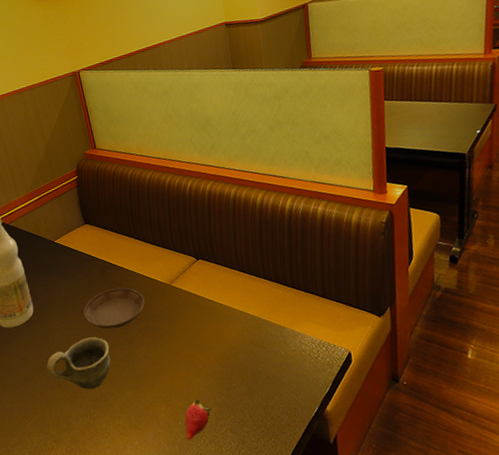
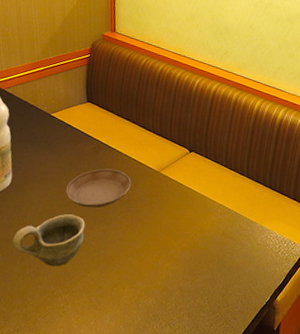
fruit: present [185,399,213,440] -> none [143,283,175,322]

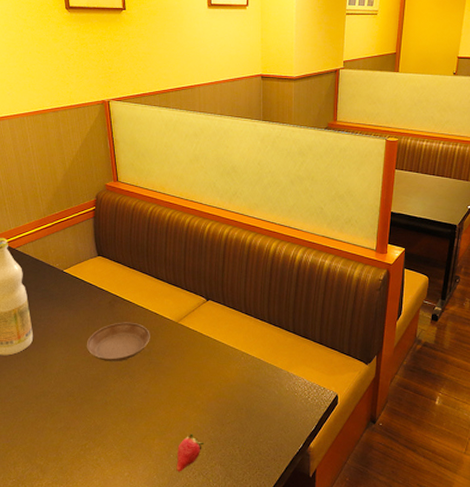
cup: present [12,214,85,267] -> none [41,369,109,421]
fruit: none [143,283,175,322] -> present [176,434,205,472]

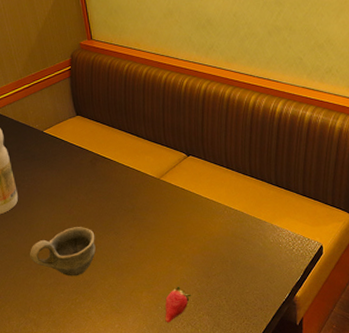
cup: none [41,369,109,421] -> present [30,227,96,277]
saucer: present [86,322,150,362] -> none [70,180,133,220]

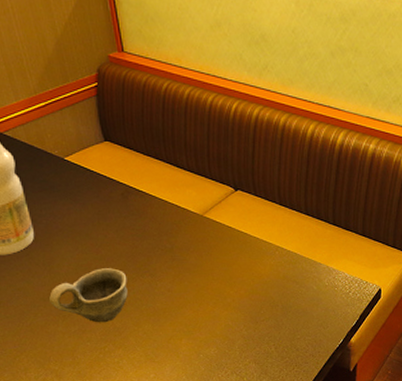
fruit: present [165,286,192,323] -> none [207,332,237,372]

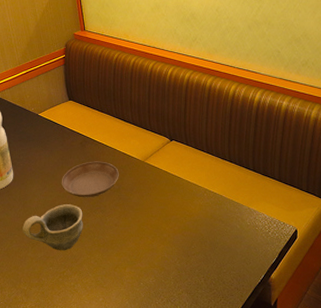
saucer: none [97,216,172,260] -> present [61,161,119,198]

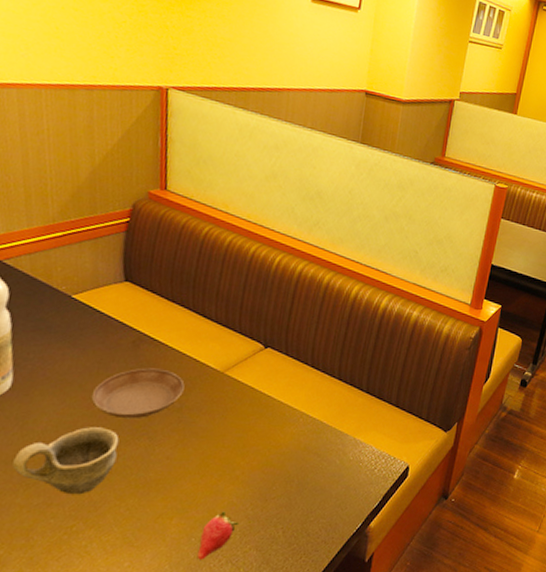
fruit: none [146,264,172,299] -> present [197,511,240,560]

